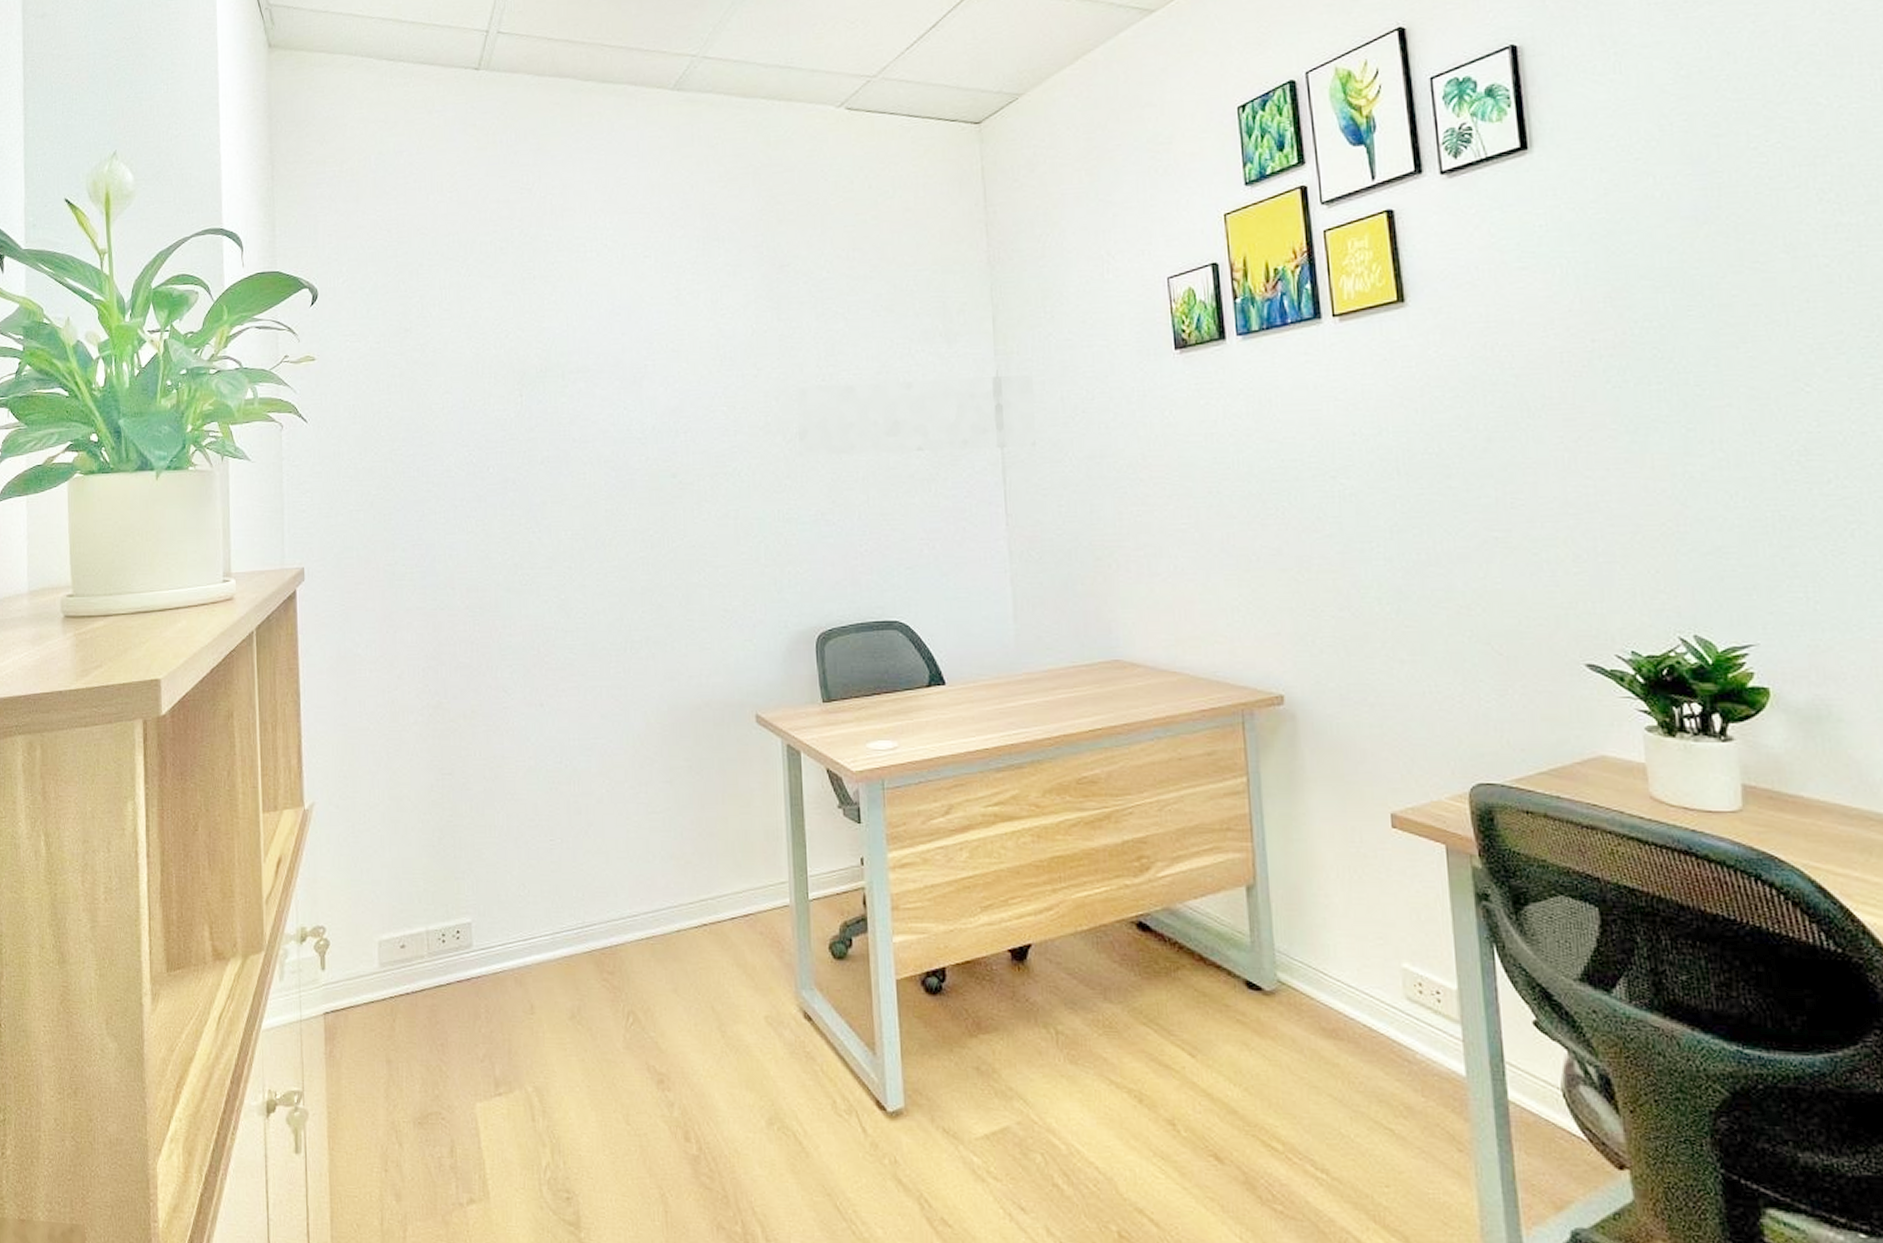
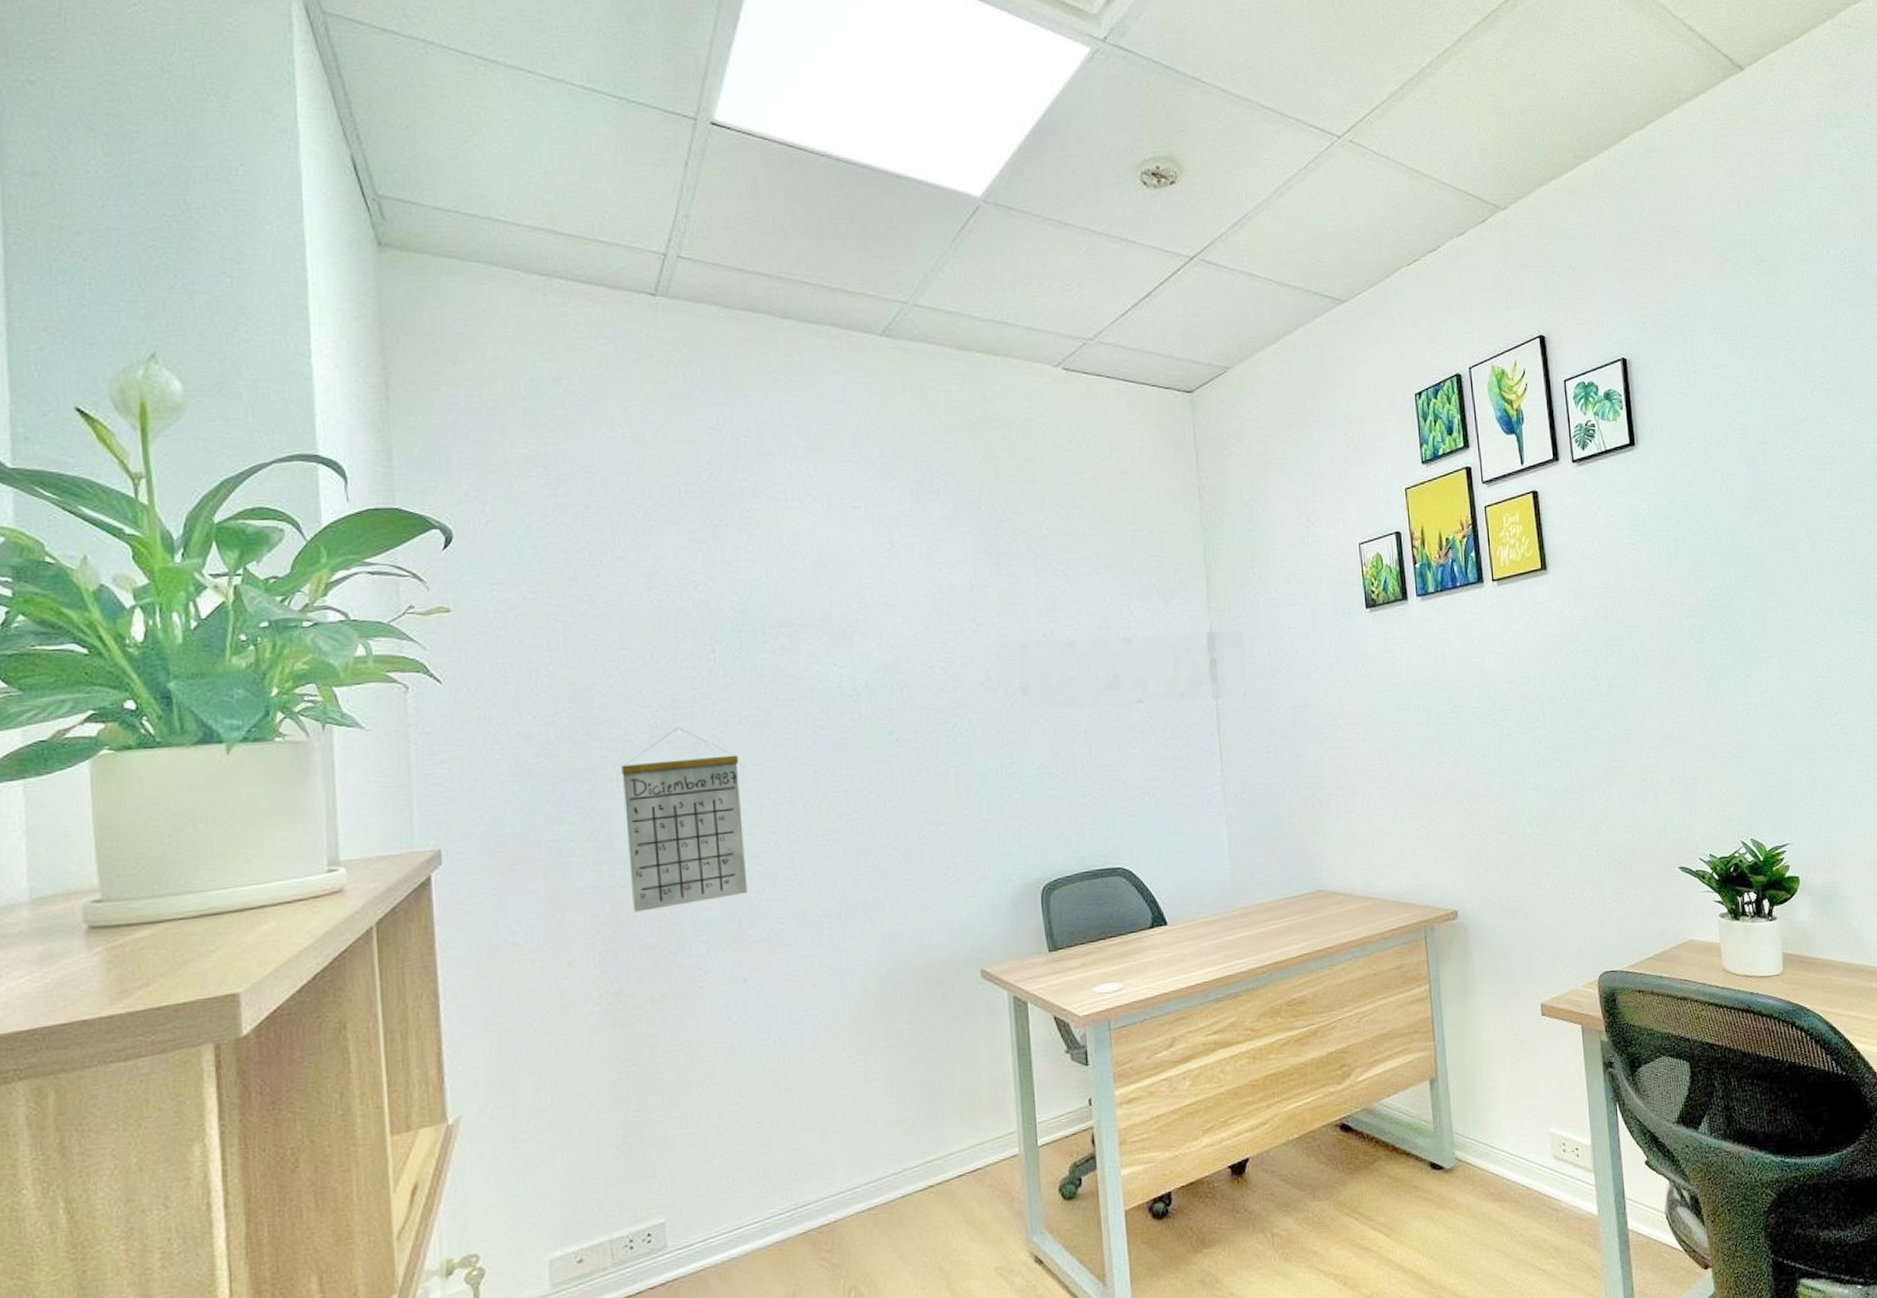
calendar: none [443,465,546,634] -> present [621,727,748,912]

